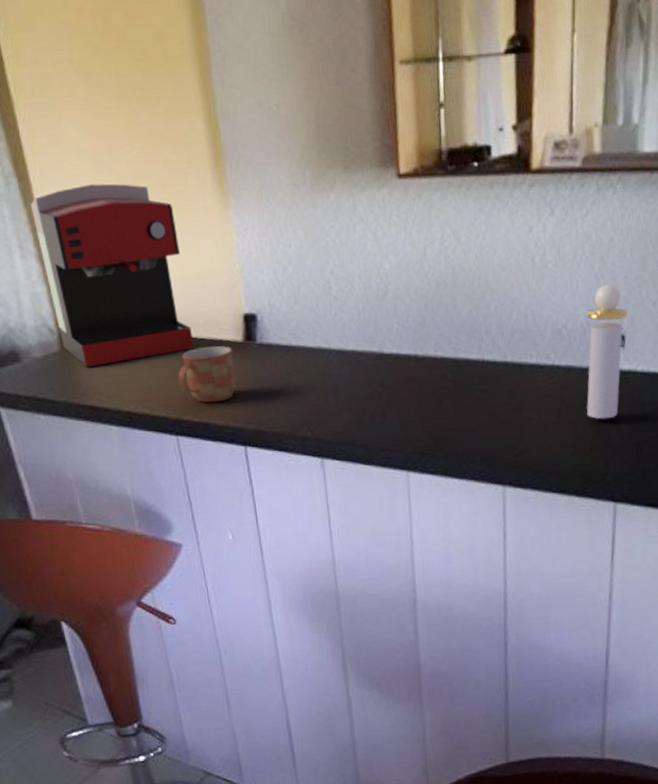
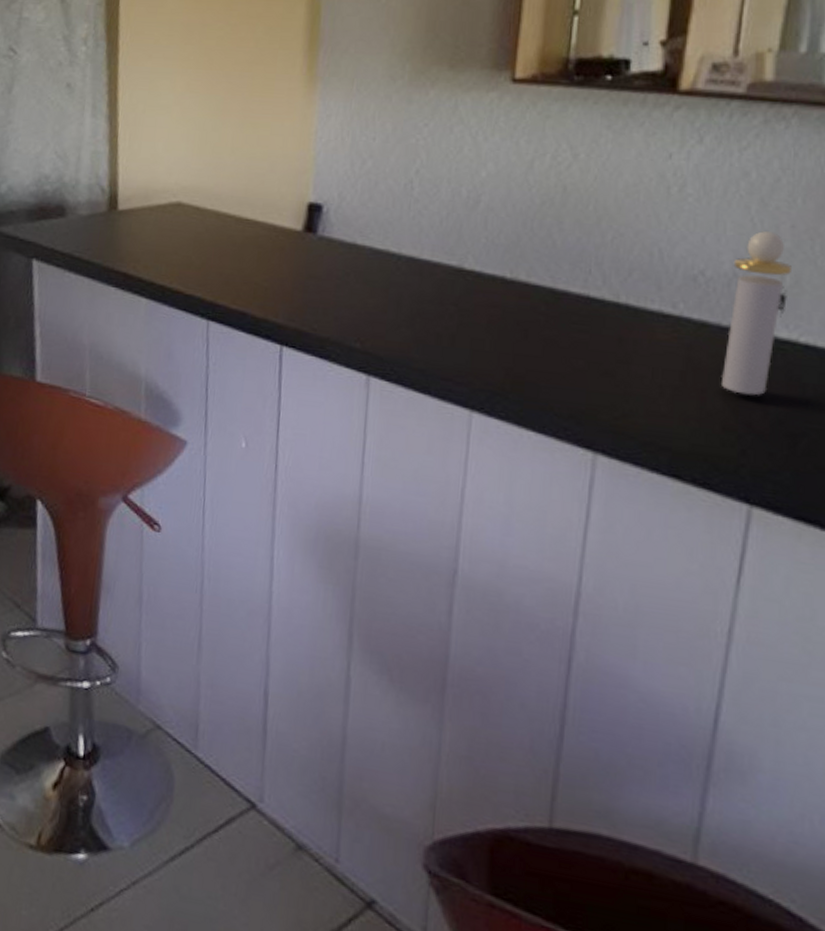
coffee maker: present [31,183,195,367] -> none [111,54,255,233]
mug: present [178,345,236,403] -> none [222,229,289,292]

